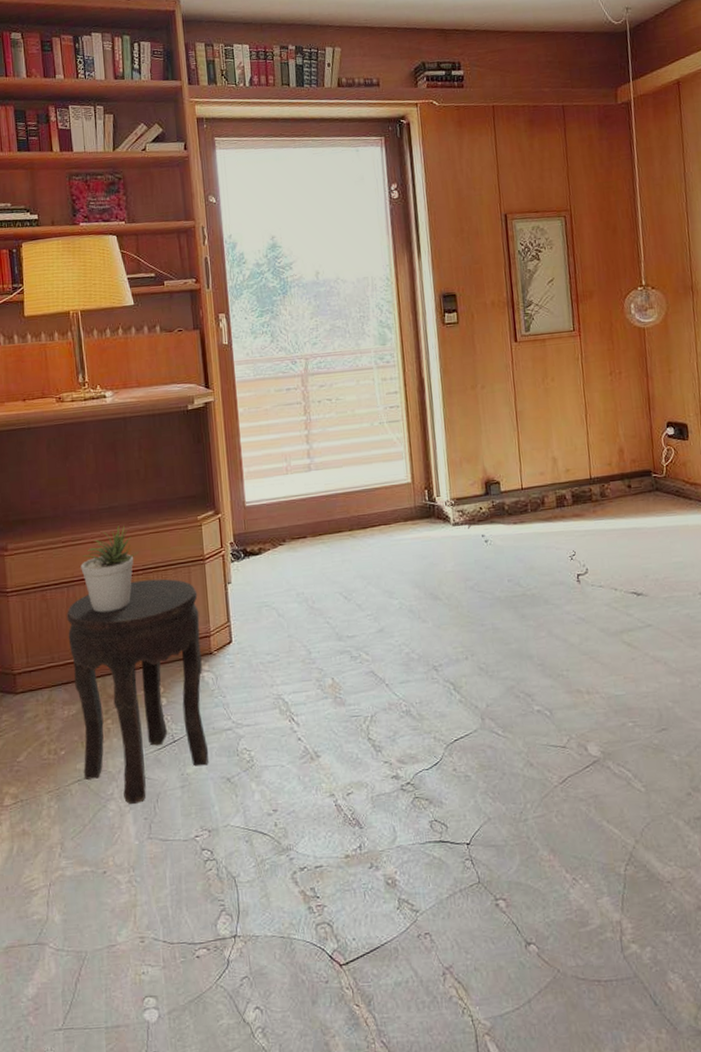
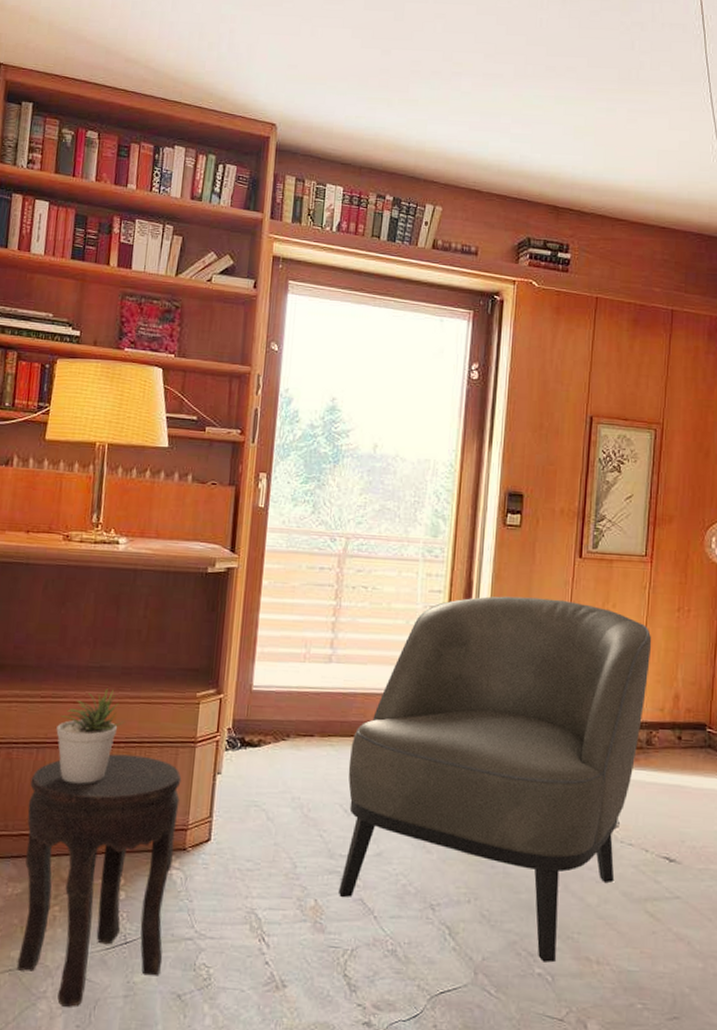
armchair: none [340,381,594,700] -> present [339,596,652,963]

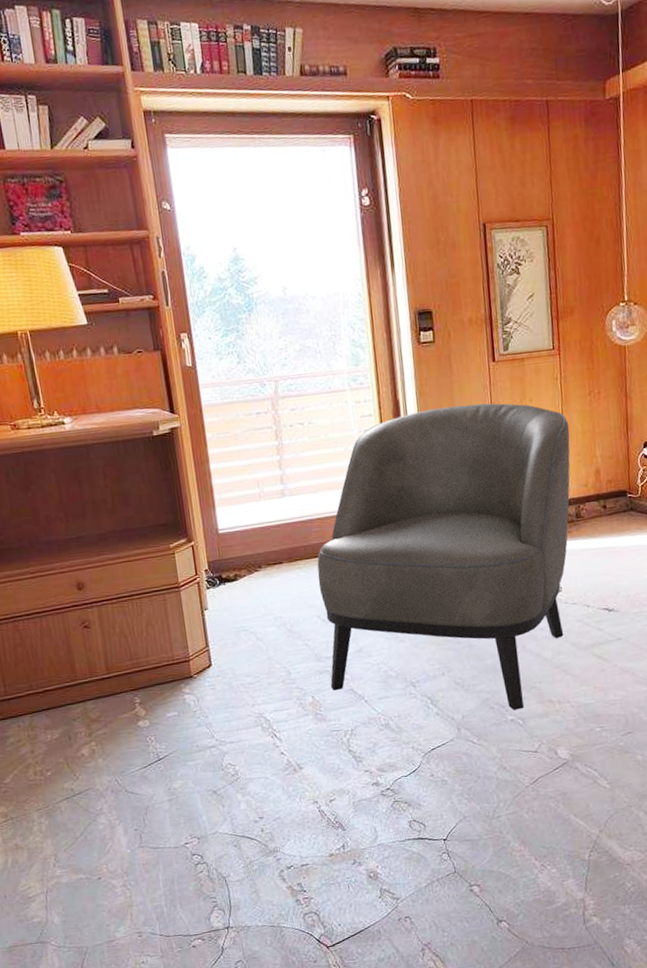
side table: present [16,754,182,1007] -> none [41,606,194,818]
potted plant: present [56,688,124,784] -> none [52,554,111,641]

